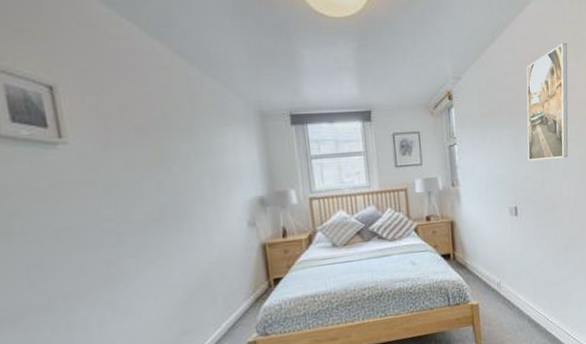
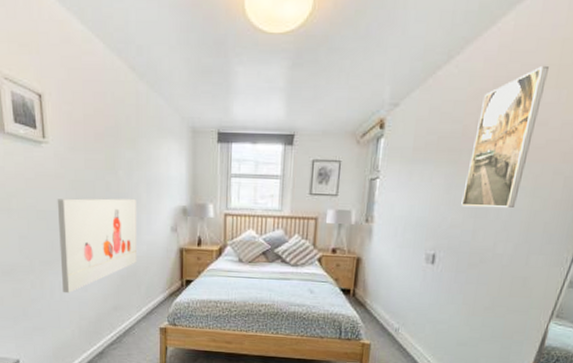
wall art: none [85,195,208,330] -> present [57,198,136,294]

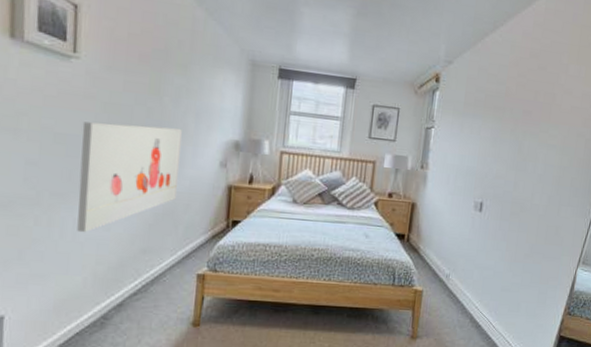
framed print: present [461,65,549,208] -> none [505,44,571,163]

